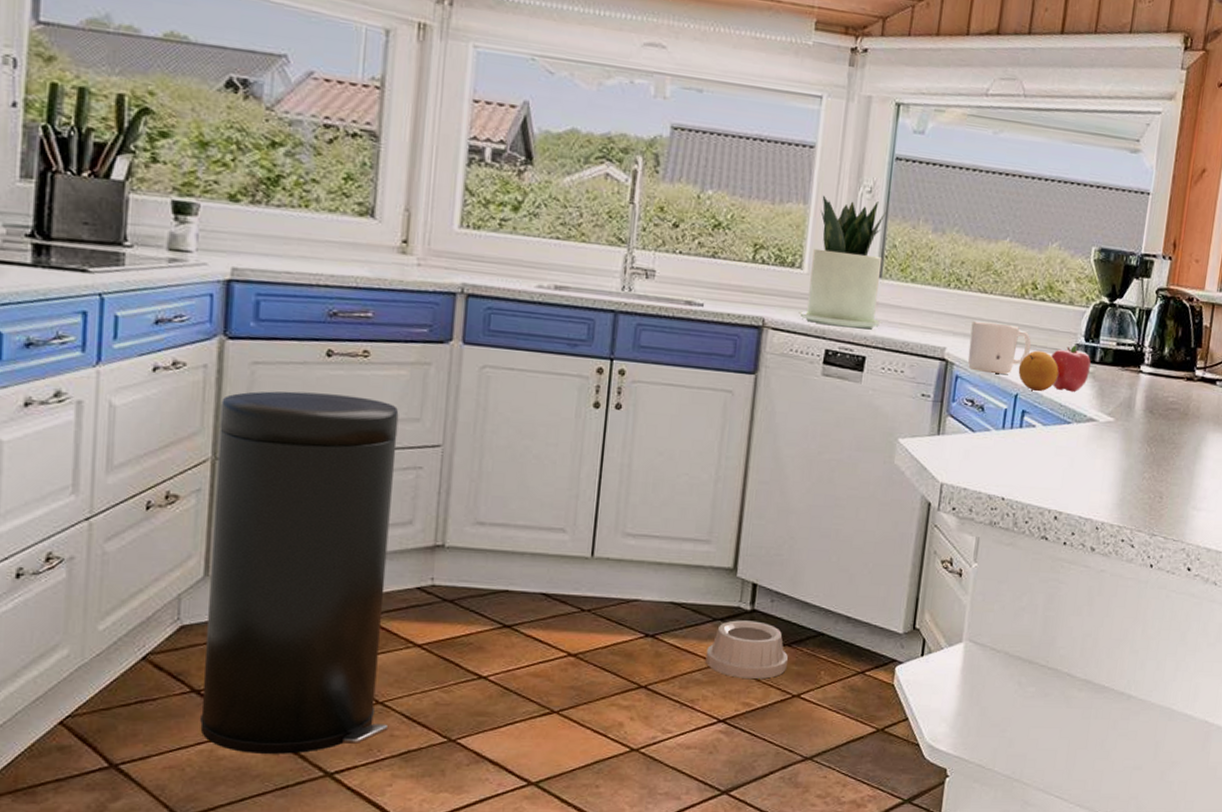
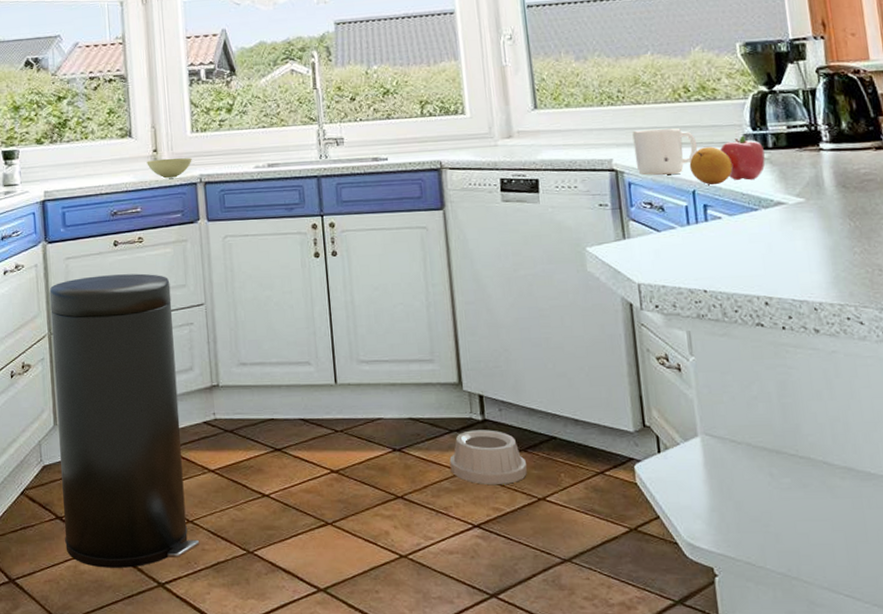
bowl: none [390,253,455,282] -> present [147,158,192,179]
planter: present [798,196,886,329] -> none [469,45,547,158]

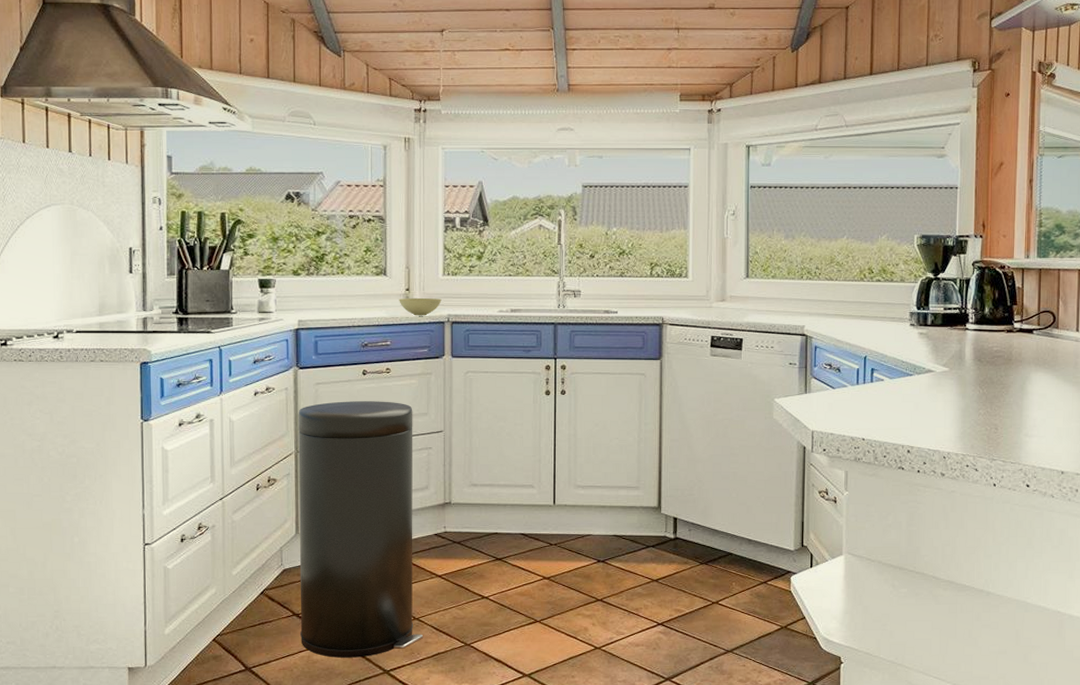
pet bowl: present [449,430,527,486] -> none [644,546,706,591]
mug: present [632,128,698,176] -> none [823,302,873,342]
fruit: present [689,146,733,186] -> none [865,321,898,353]
fruit: present [720,135,766,181] -> none [890,313,924,351]

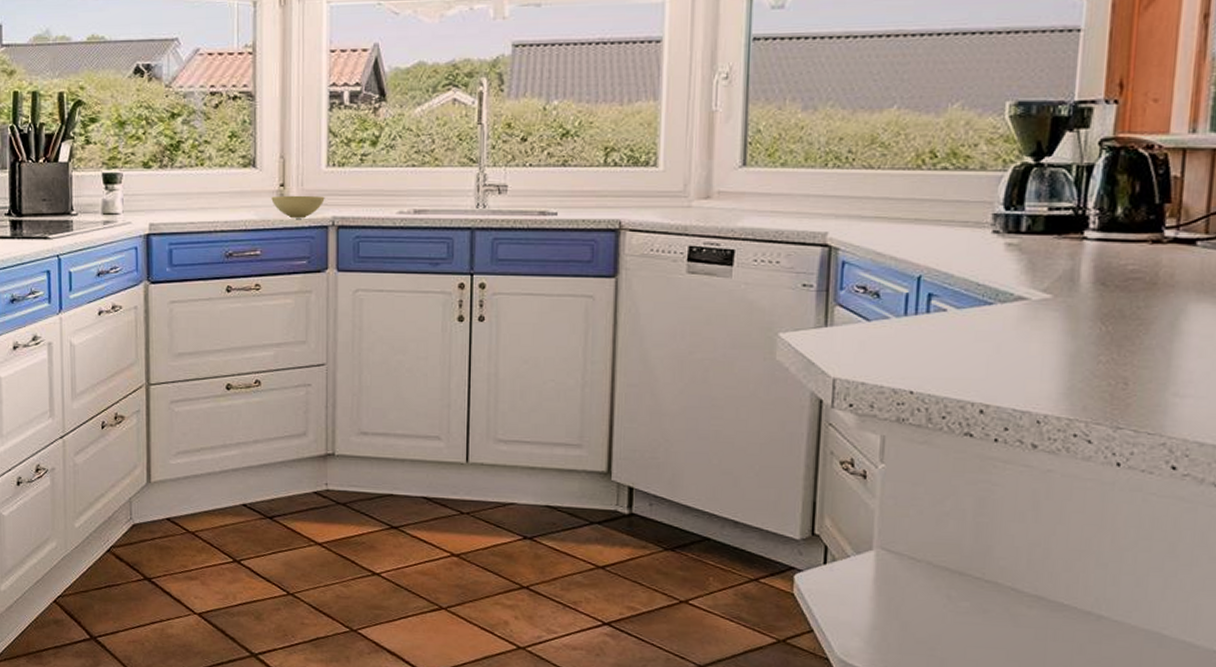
pedal bin: present [298,401,424,658] -> none [149,324,300,636]

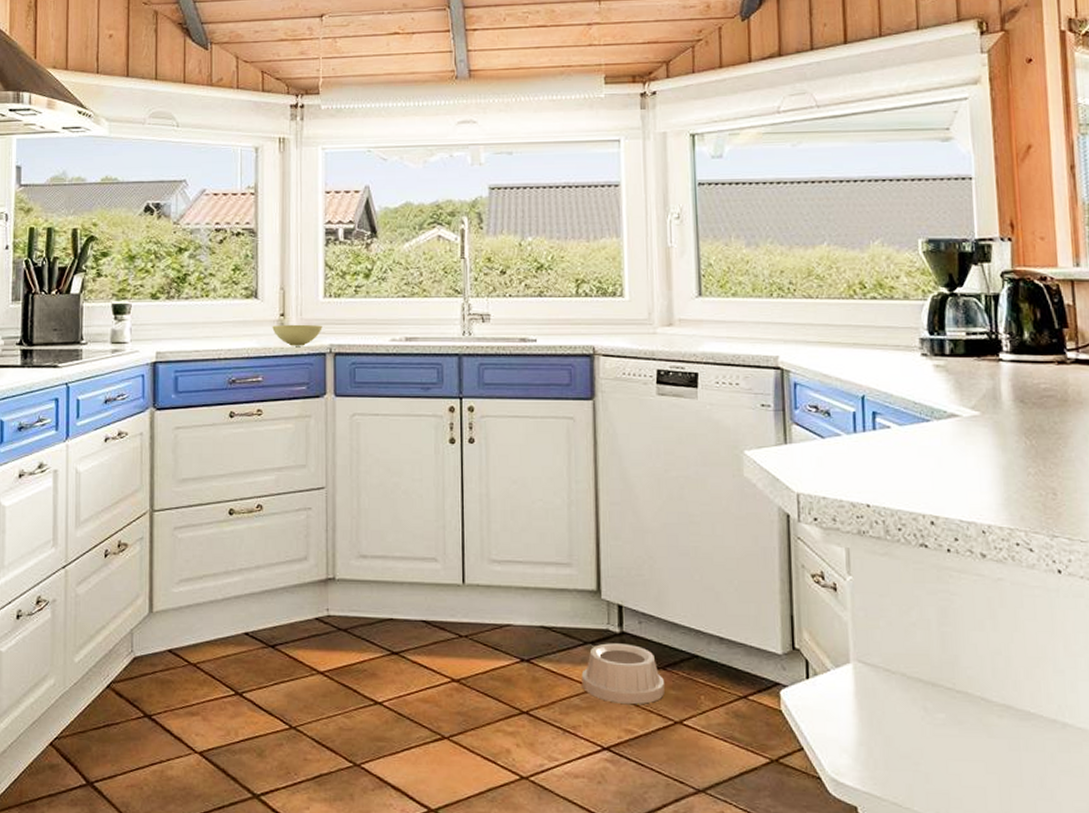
pet bowl: none [585,523,672,584] -> present [581,643,664,705]

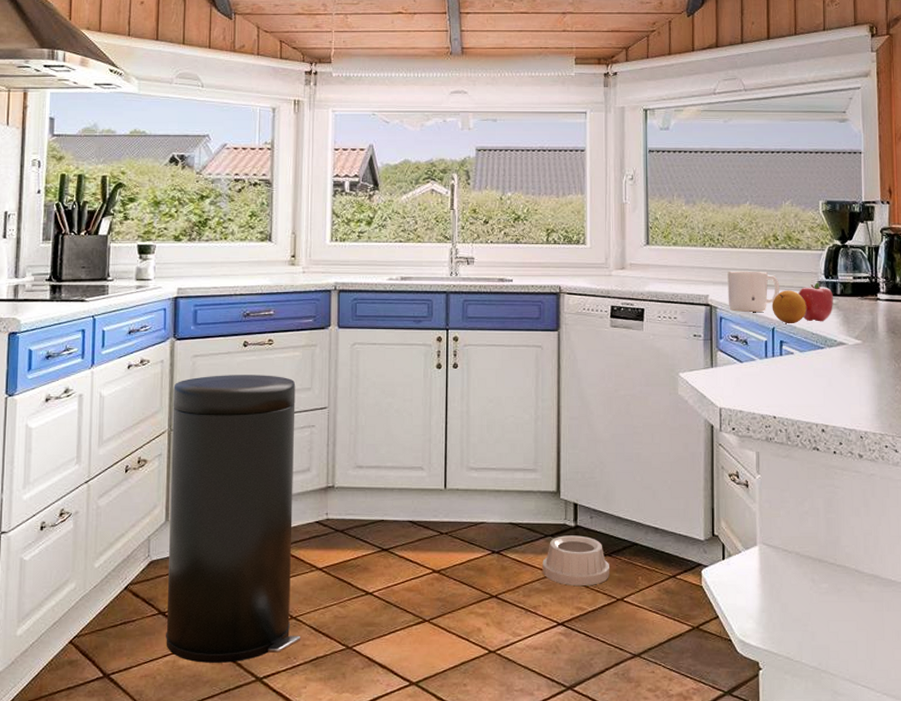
pedal bin: none [153,449,302,776] -> present [166,375,301,663]
bowl: present [272,324,322,346] -> none [284,264,329,284]
mug: none [802,326,871,378] -> present [727,271,780,313]
fruit: none [860,349,906,392] -> present [772,290,807,324]
fruit: none [894,339,941,389] -> present [798,282,833,322]

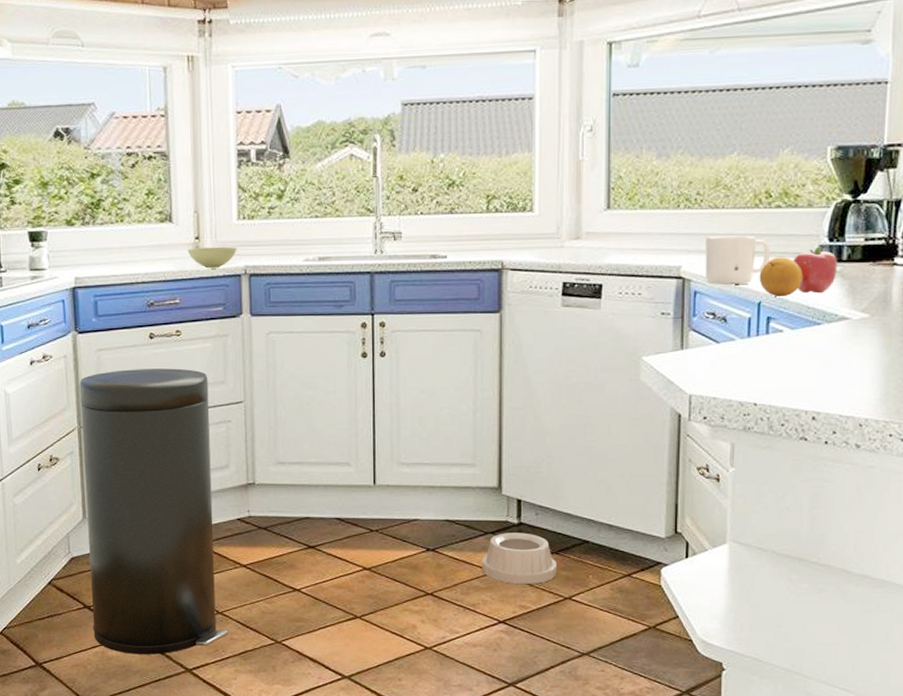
bowl: none [284,264,329,284] -> present [187,247,237,269]

